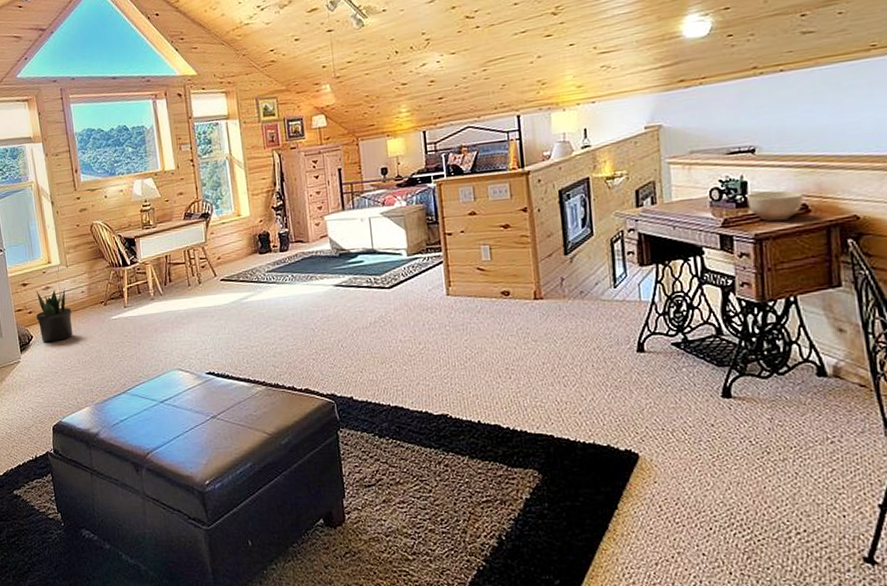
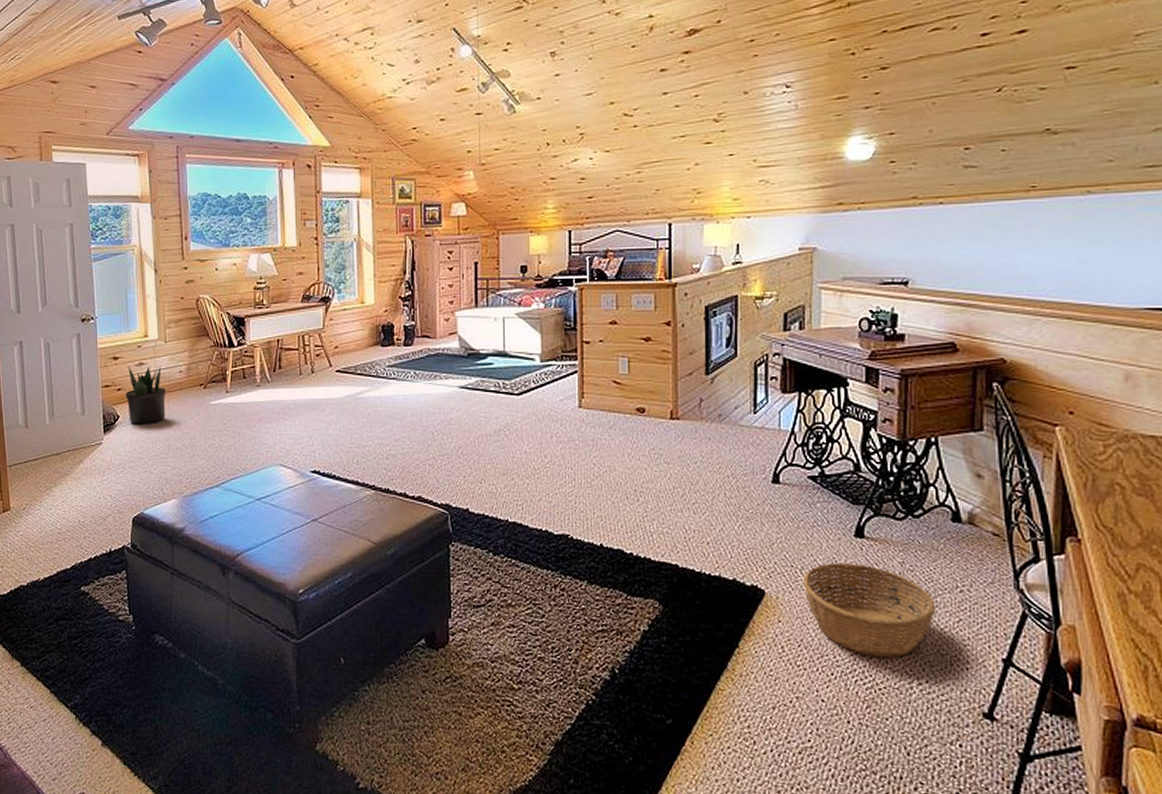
basket: none [674,422,809,509] -> present [802,562,936,657]
bowl: present [747,190,804,222] -> none [896,326,953,358]

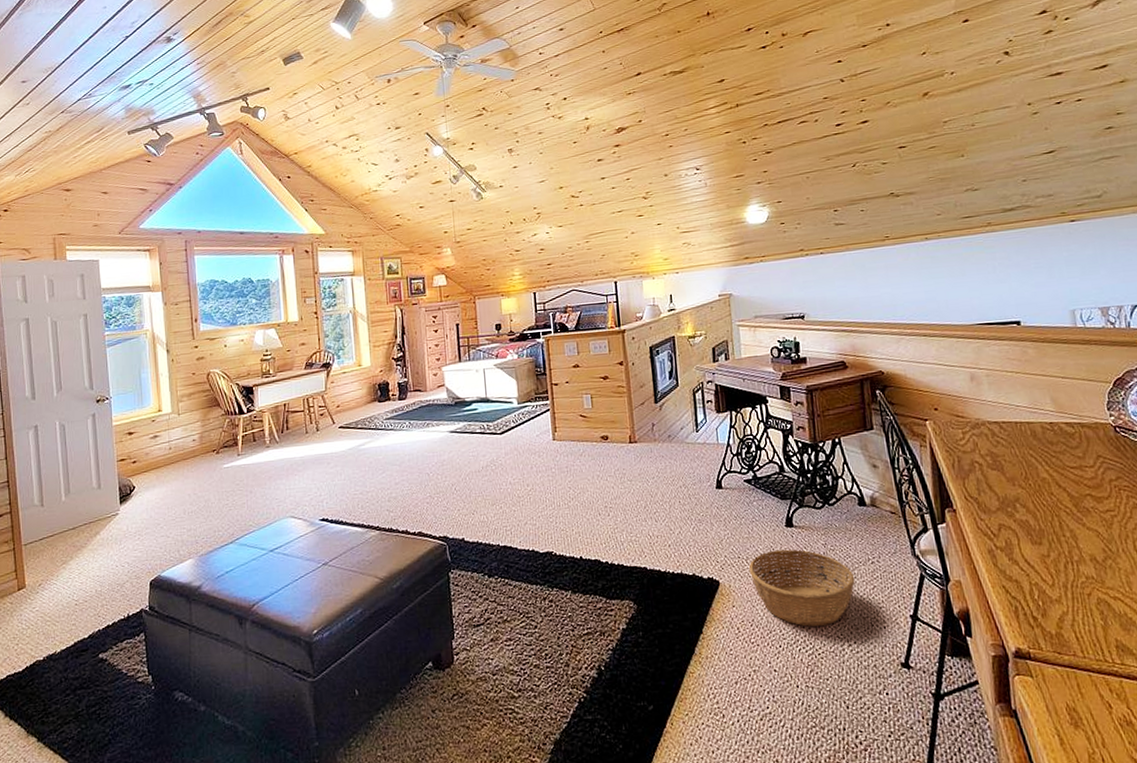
planter: present [125,365,167,425] -> none [140,436,181,493]

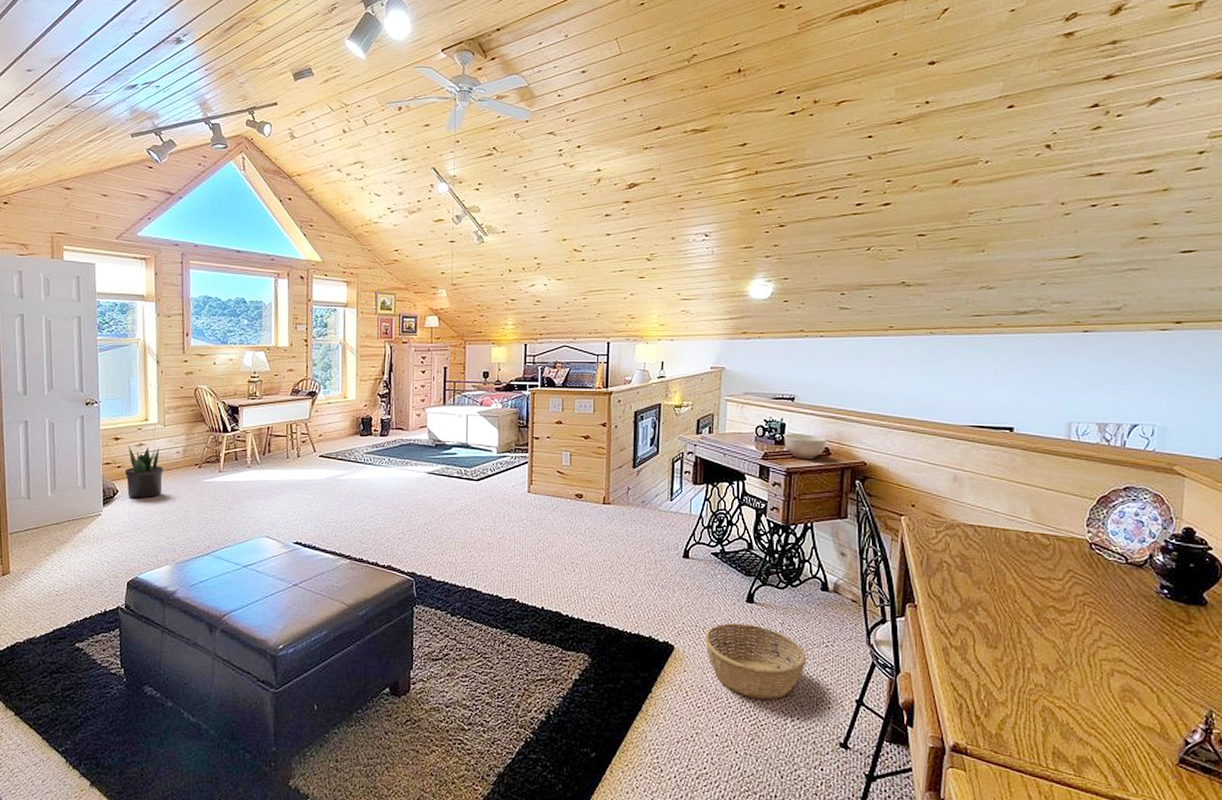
planter: none [140,436,181,493] -> present [124,445,164,499]
bowl: none [799,349,842,376] -> present [784,433,827,460]

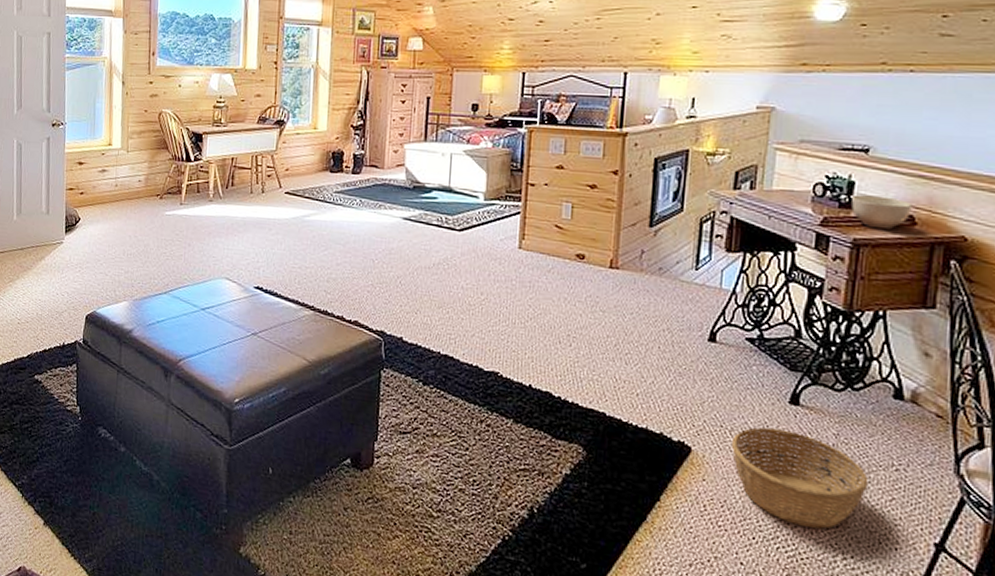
planter: present [124,445,164,499] -> none [87,171,126,229]

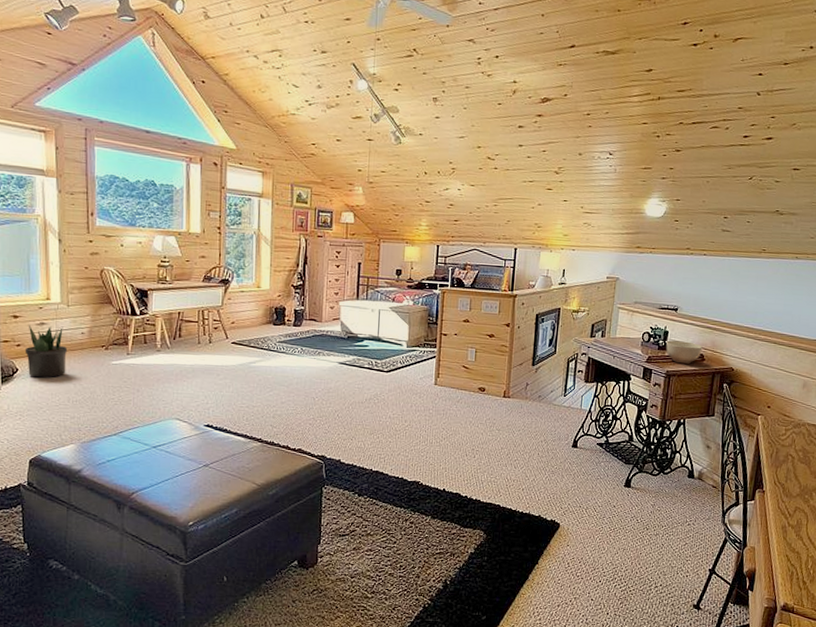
planter: none [87,171,126,229] -> present [25,324,68,378]
basket: present [731,427,869,529] -> none [586,504,672,569]

